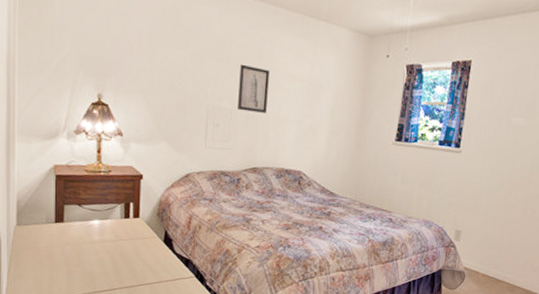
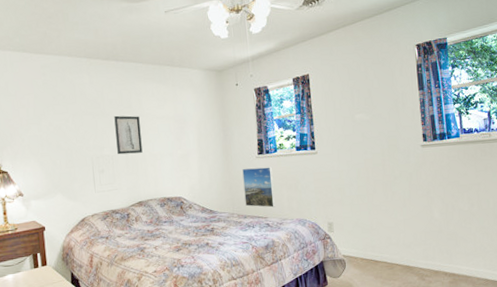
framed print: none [370,153,408,203] -> present [242,167,275,208]

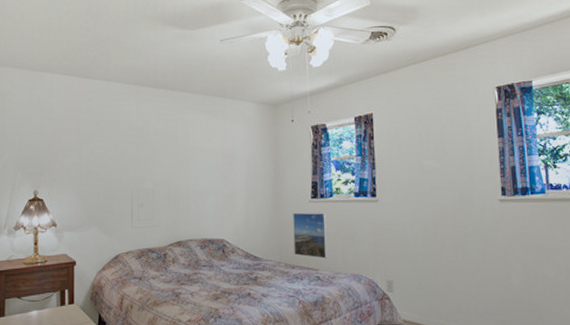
wall art: present [114,115,143,155] -> none [158,146,186,189]

